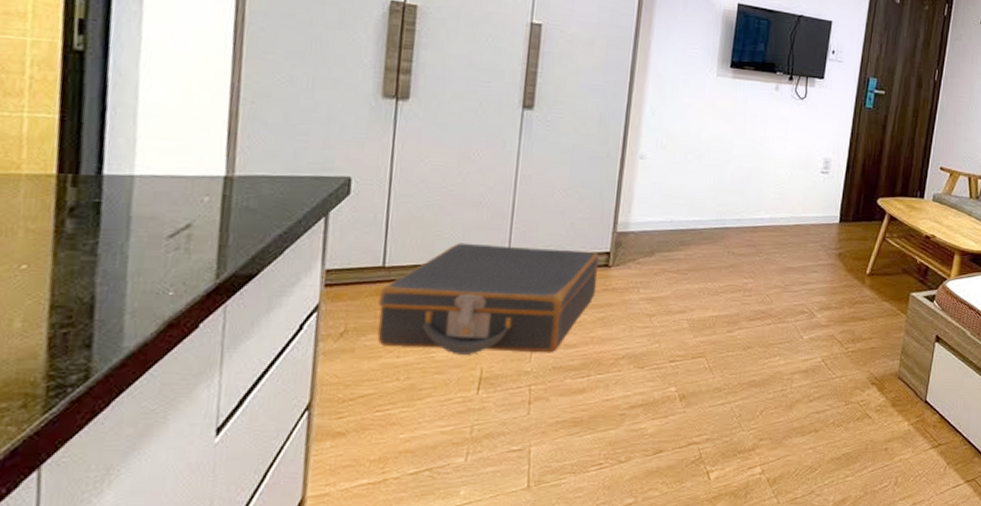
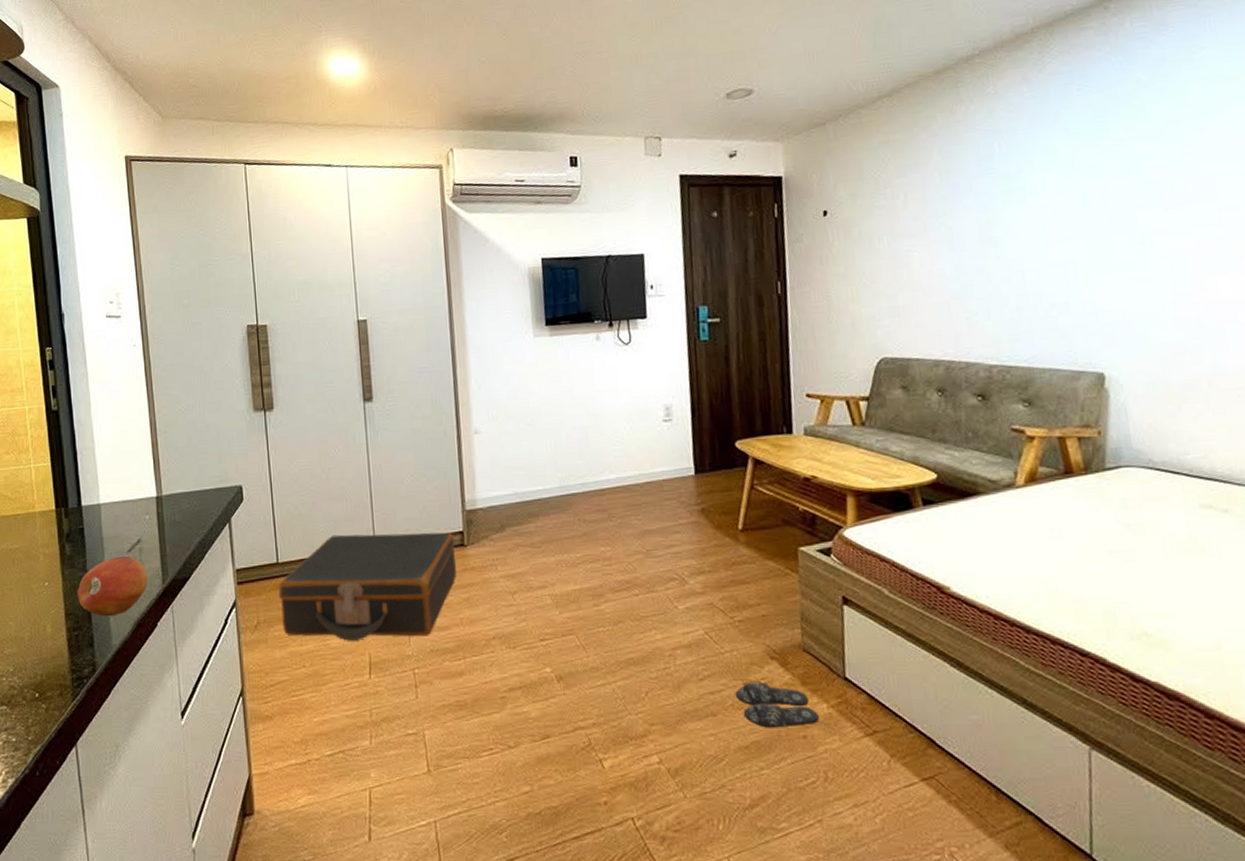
fruit: none [75,241,195,313] -> present [77,555,148,617]
slippers: none [838,403,900,442] -> present [736,681,819,728]

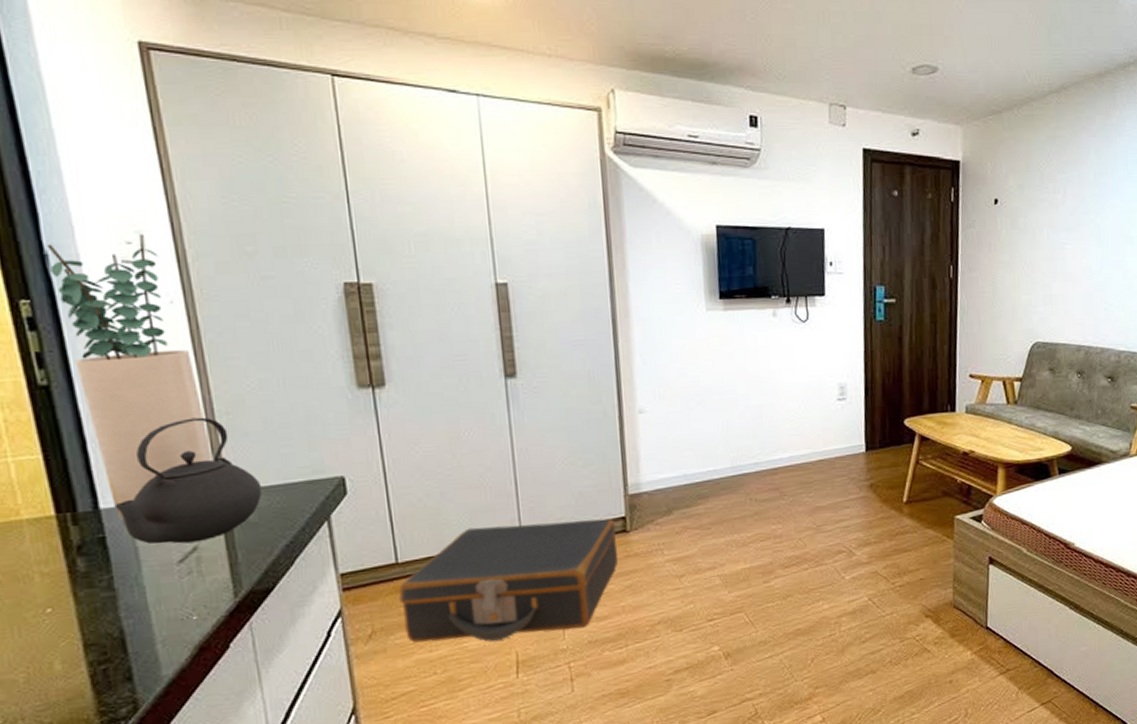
vase: none [64,295,155,516] -> present [47,233,214,521]
fruit: present [77,555,148,617] -> none [100,567,212,644]
kettle: none [90,435,185,537] -> present [114,417,263,545]
slippers: present [736,681,819,728] -> none [894,638,964,678]

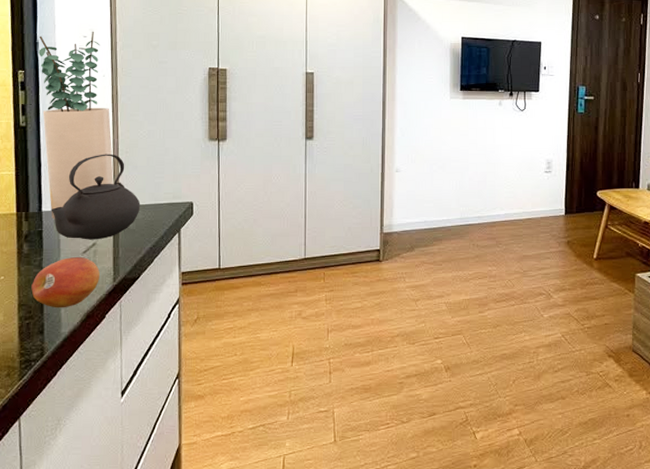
fruit: none [100,567,212,644] -> present [31,256,100,308]
suitcase: present [398,518,618,642] -> none [218,247,372,335]

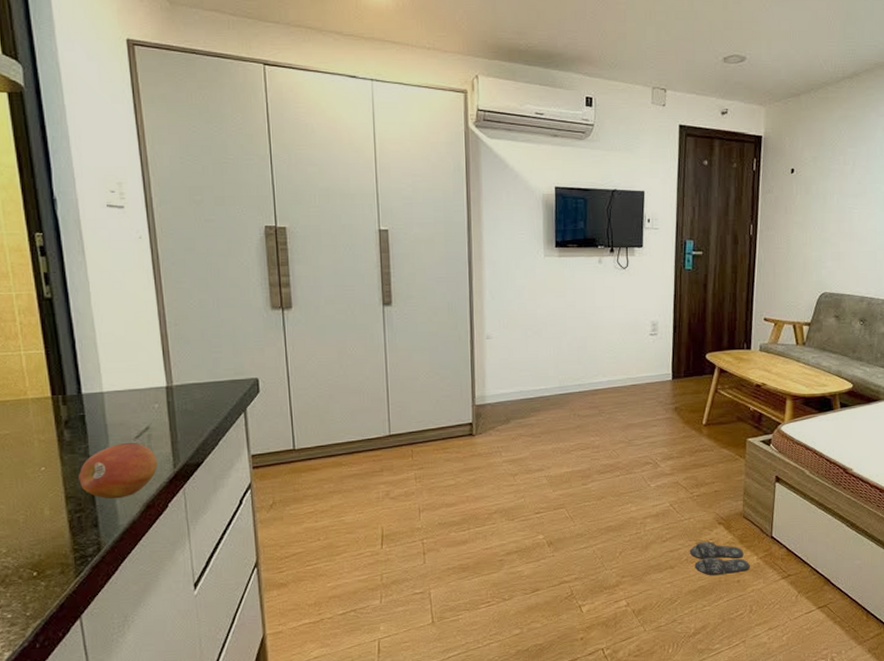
vase: present [38,31,114,221] -> none [56,185,164,404]
kettle: present [51,154,141,240] -> none [92,327,198,424]
slippers: none [581,374,639,409] -> present [690,541,750,576]

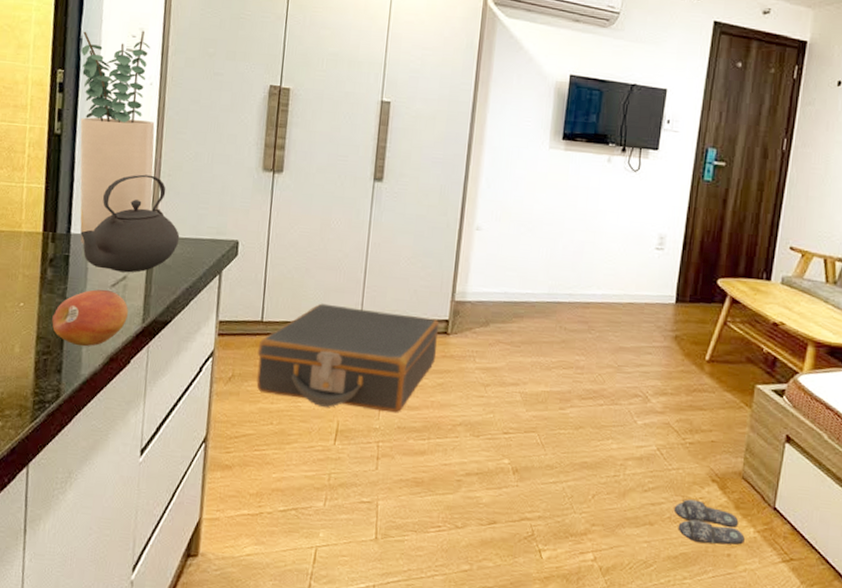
vase: none [56,185,164,404] -> present [80,30,155,246]
kettle: none [92,327,198,424] -> present [80,174,180,273]
suitcase: none [294,423,465,517] -> present [256,303,440,412]

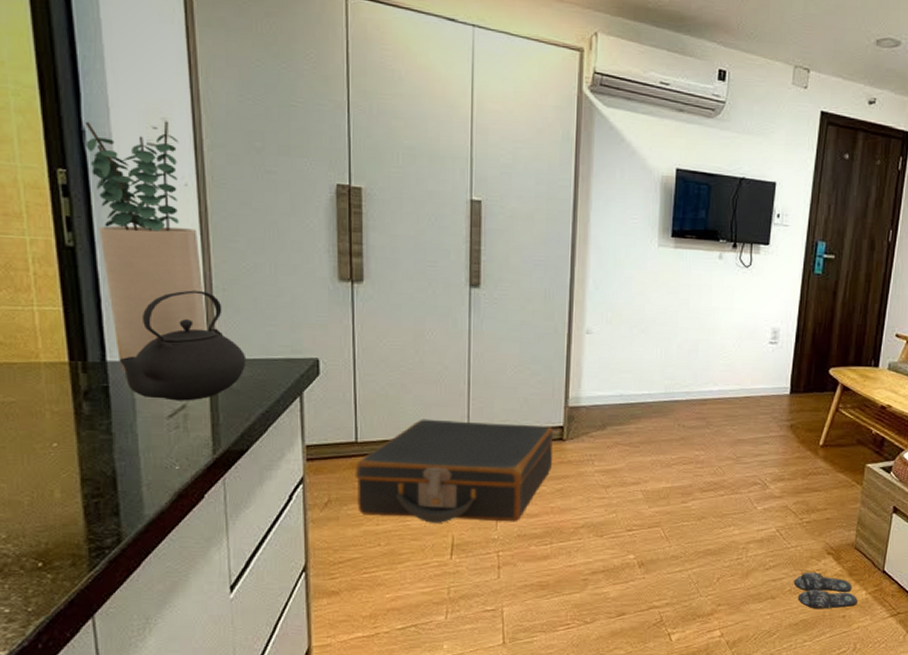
fruit: present [52,289,128,347] -> none [98,421,193,485]

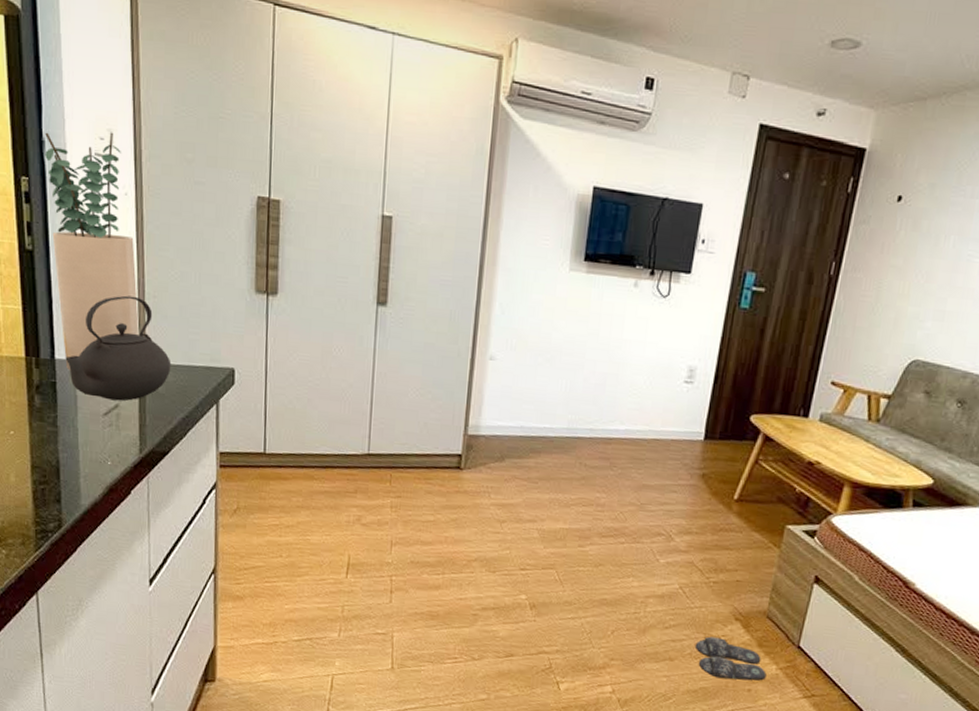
suitcase: present [355,419,554,523] -> none [262,435,452,547]

